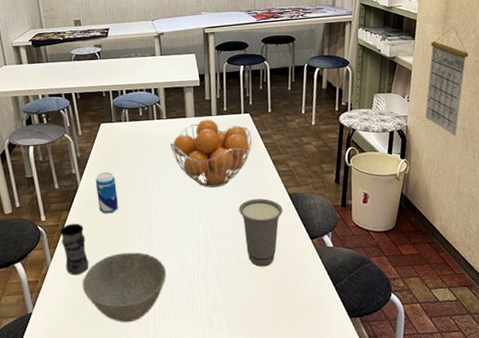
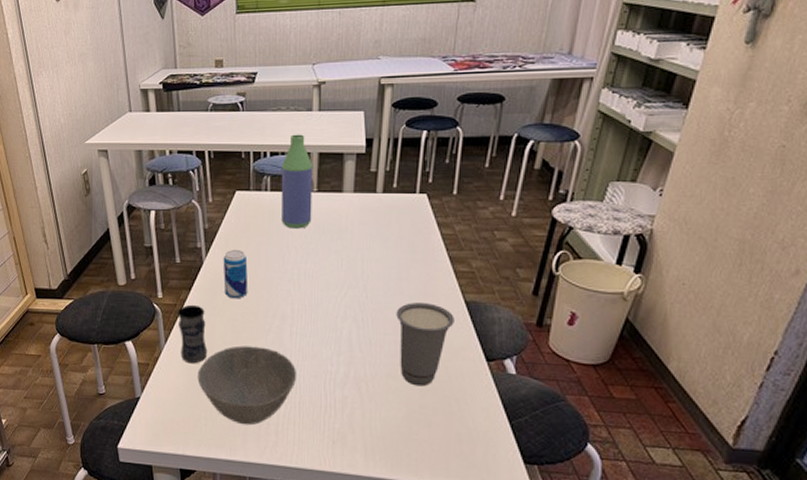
bottle: none [136,74,165,150] -> present [281,134,313,229]
fruit basket: present [170,119,253,189] -> none [319,196,426,284]
calendar: present [425,26,469,137] -> none [683,93,772,251]

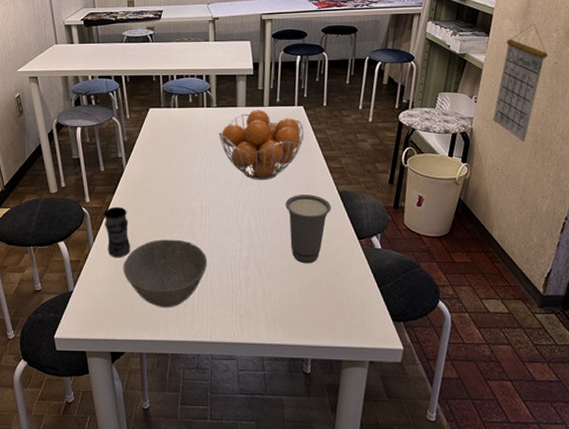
beverage can: present [223,250,248,299] -> none [141,158,163,200]
bottle: present [281,134,313,229] -> none [186,60,213,138]
fruit basket: none [319,196,426,284] -> present [219,109,305,181]
calendar: none [683,93,772,251] -> present [493,24,548,143]

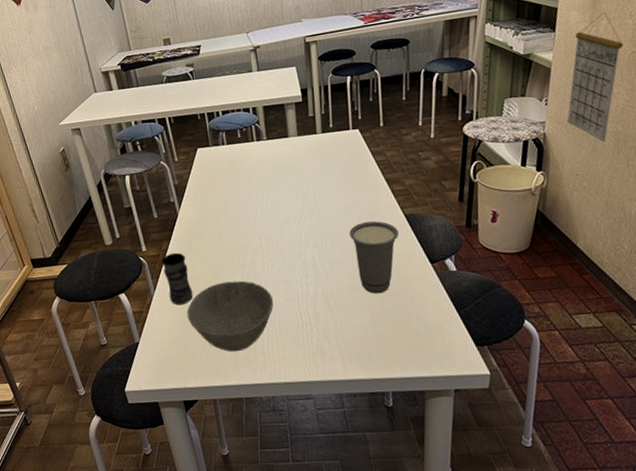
fruit basket: present [219,109,305,181] -> none [272,137,363,212]

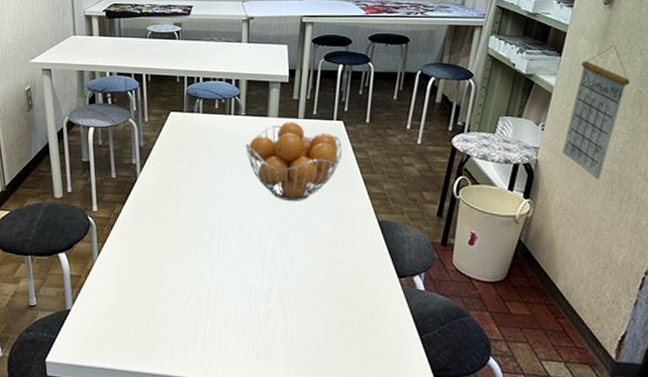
jar: present [162,252,193,305] -> none [111,218,139,277]
bowl: present [187,280,274,352] -> none [128,259,224,339]
fruit basket: none [272,137,363,212] -> present [246,121,343,202]
cup: present [349,221,399,294] -> none [316,221,369,301]

